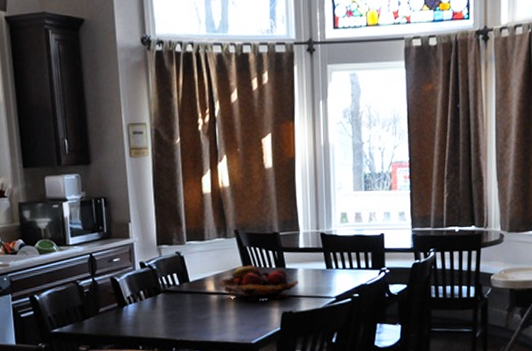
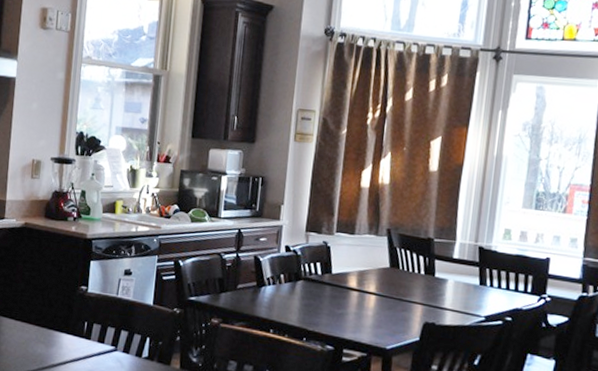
fruit basket: present [217,265,299,301] -> none [360,266,447,308]

